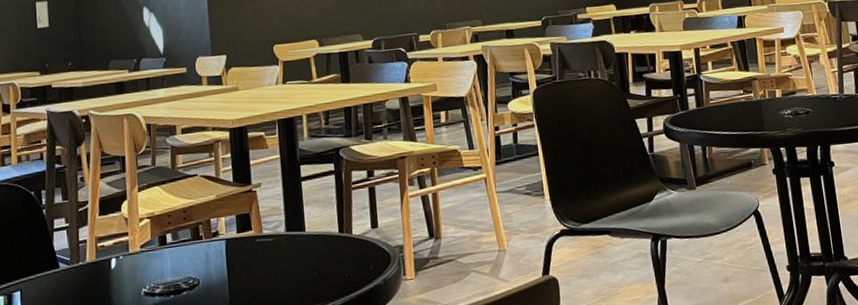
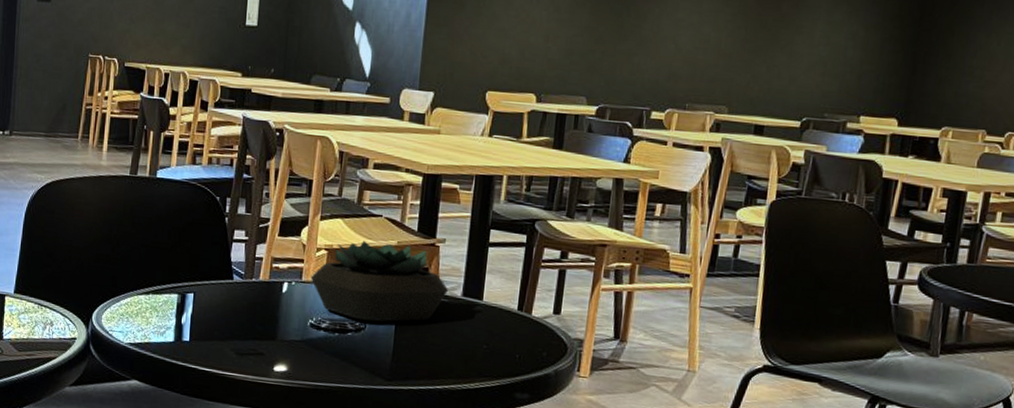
succulent plant: none [137,196,273,277] -> present [310,240,449,322]

